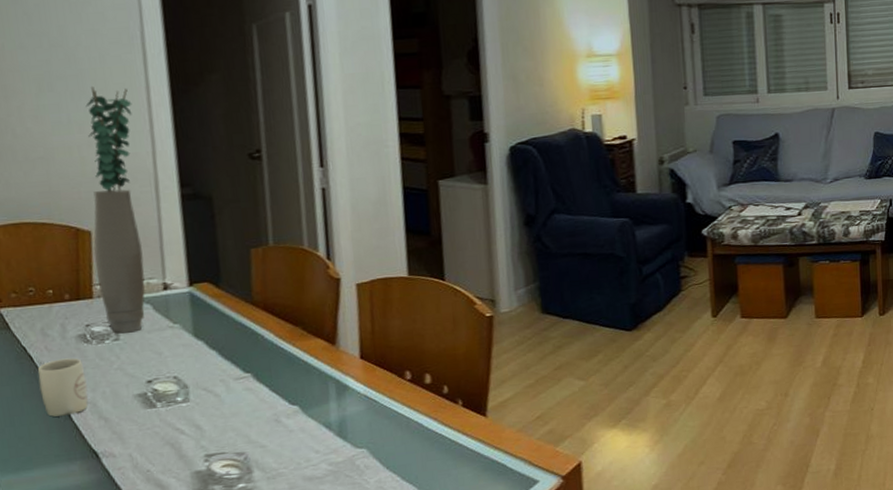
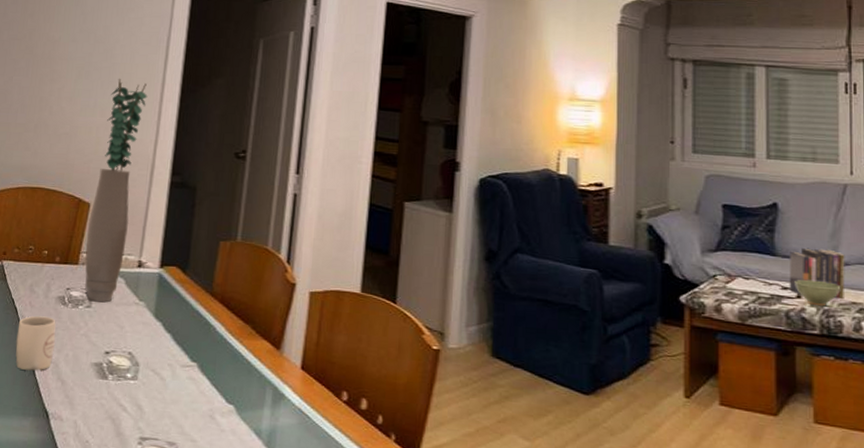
books: none [791,168,836,214] -> present [789,247,845,300]
bowl: none [795,197,833,220] -> present [794,279,841,307]

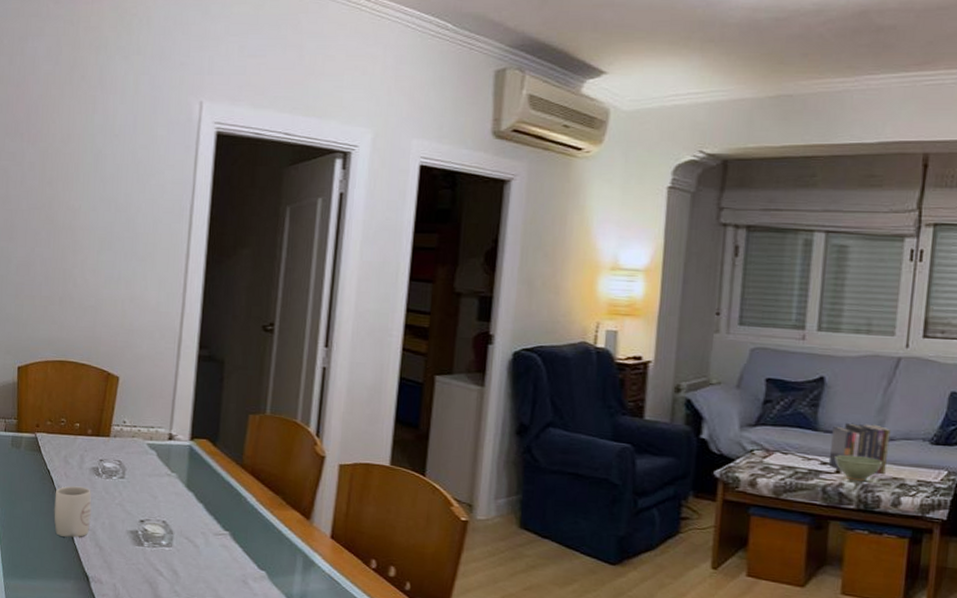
vase: present [85,79,148,303] -> none [116,249,172,474]

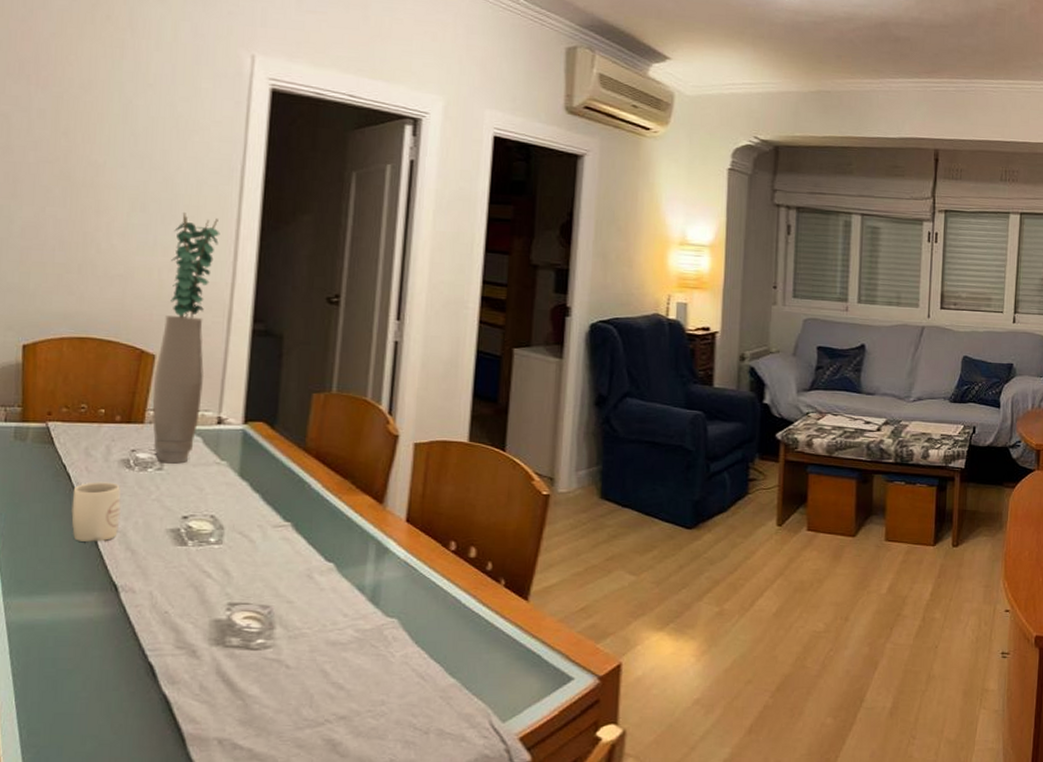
vase: none [116,249,172,474] -> present [152,213,221,465]
books: present [828,422,891,475] -> none [870,385,919,431]
bowl: present [834,454,883,482] -> none [876,414,914,438]

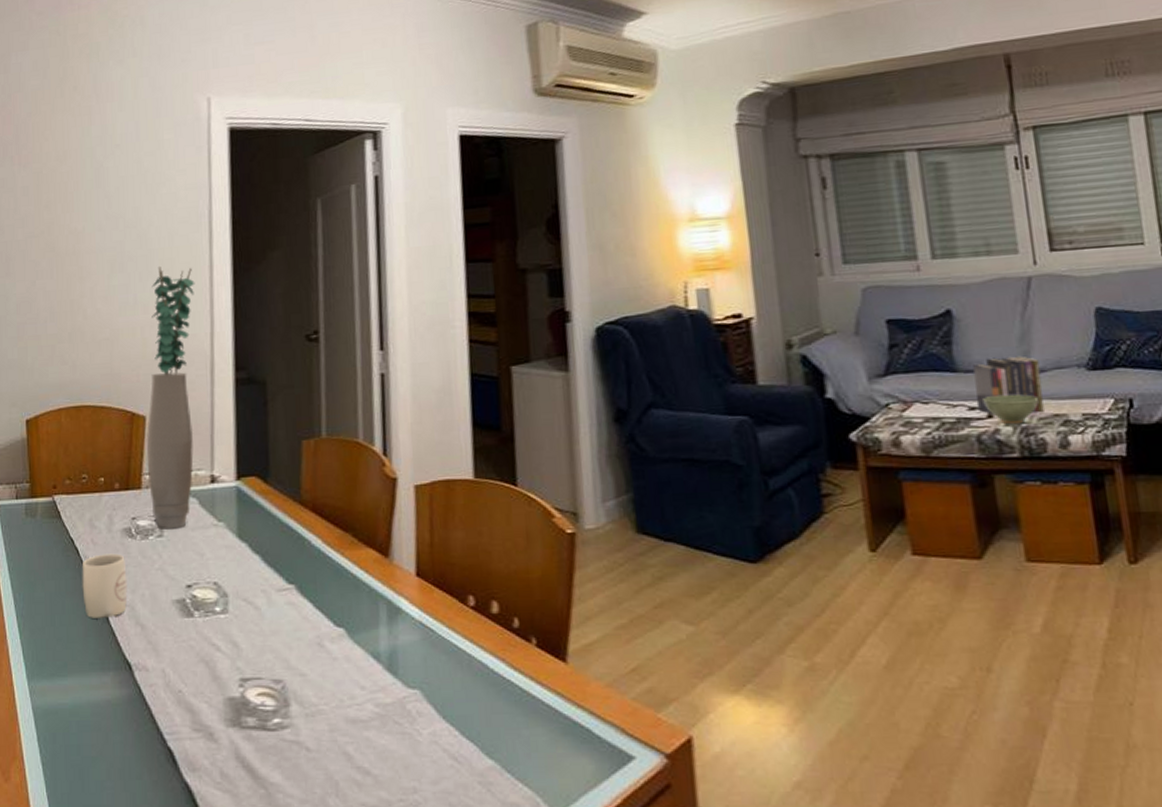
books: none [870,385,919,431] -> present [973,356,1044,416]
bowl: none [876,414,914,438] -> present [983,394,1039,425]

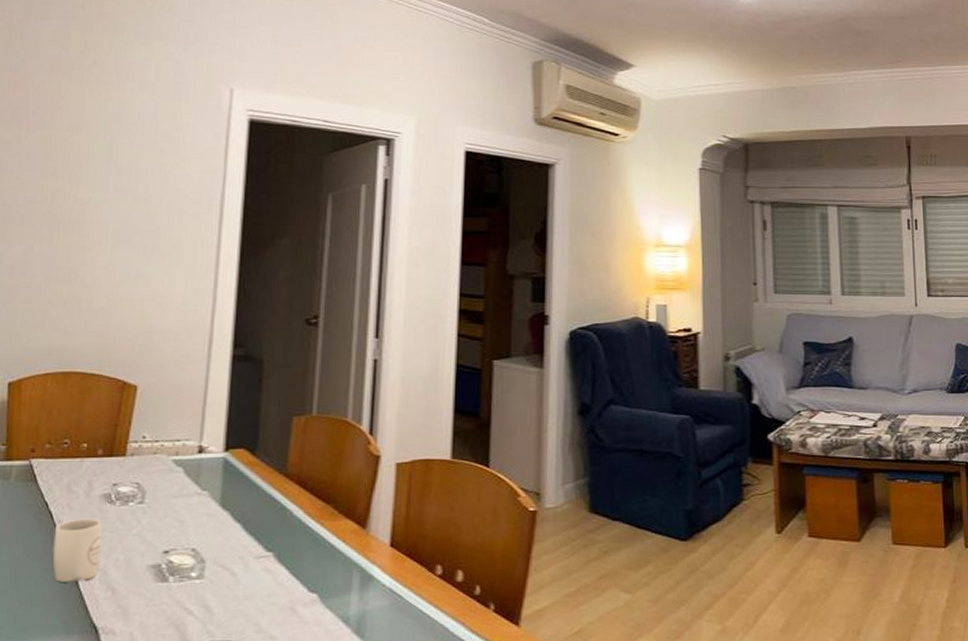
vase: present [146,267,195,531] -> none [134,243,201,498]
books: present [973,356,1044,416] -> none [865,378,914,425]
bowl: present [983,394,1039,425] -> none [870,408,911,433]

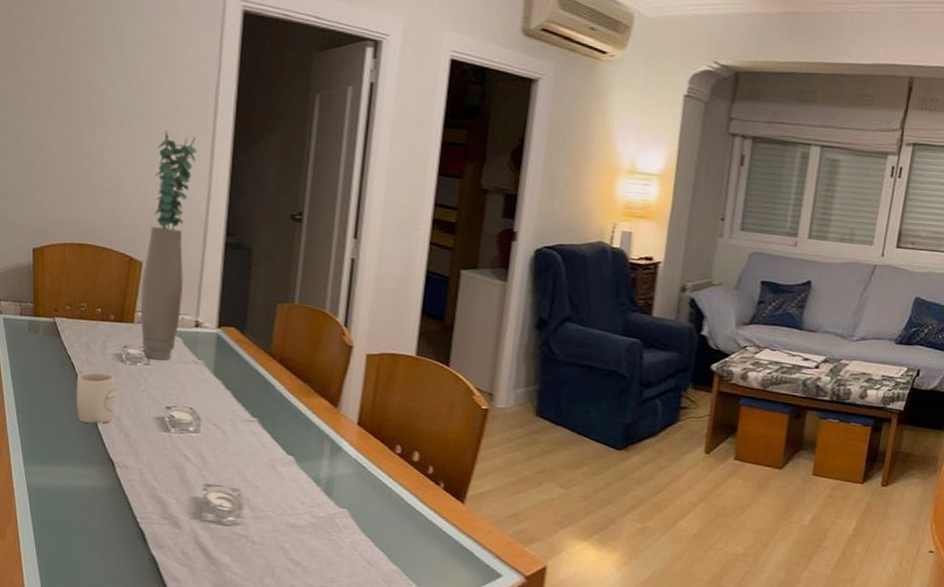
vase: none [134,243,201,498] -> present [140,130,198,361]

